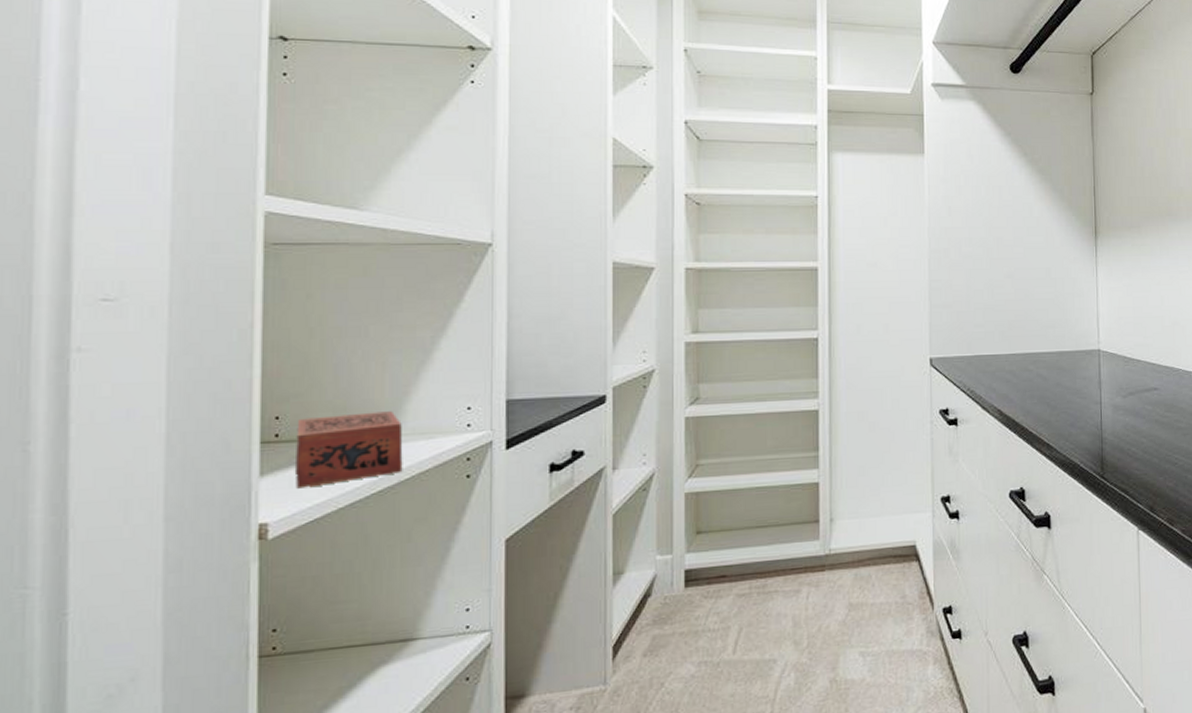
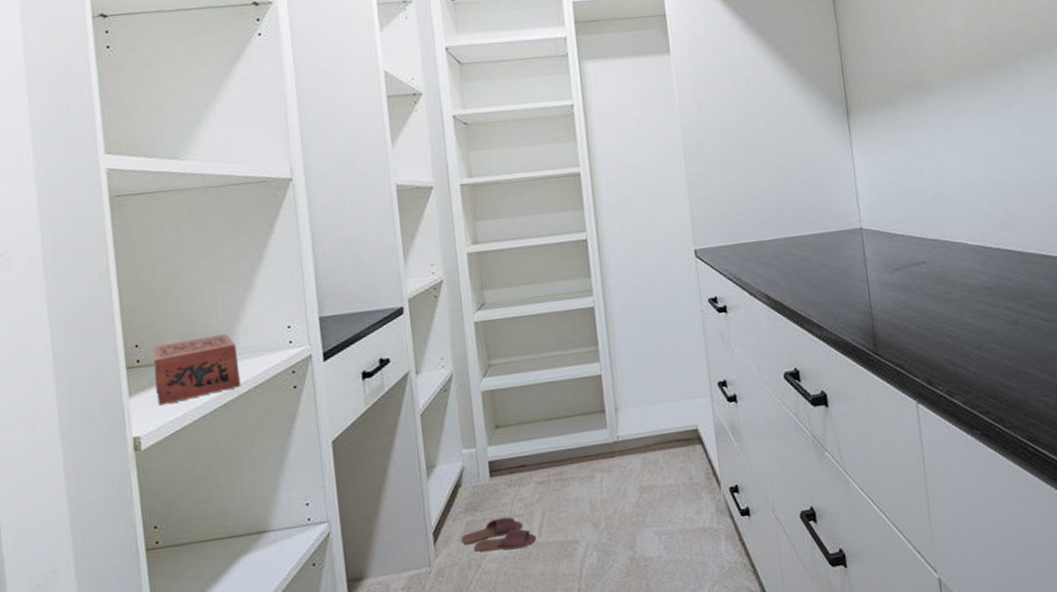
slippers: none [645,631,730,669] -> present [461,517,537,552]

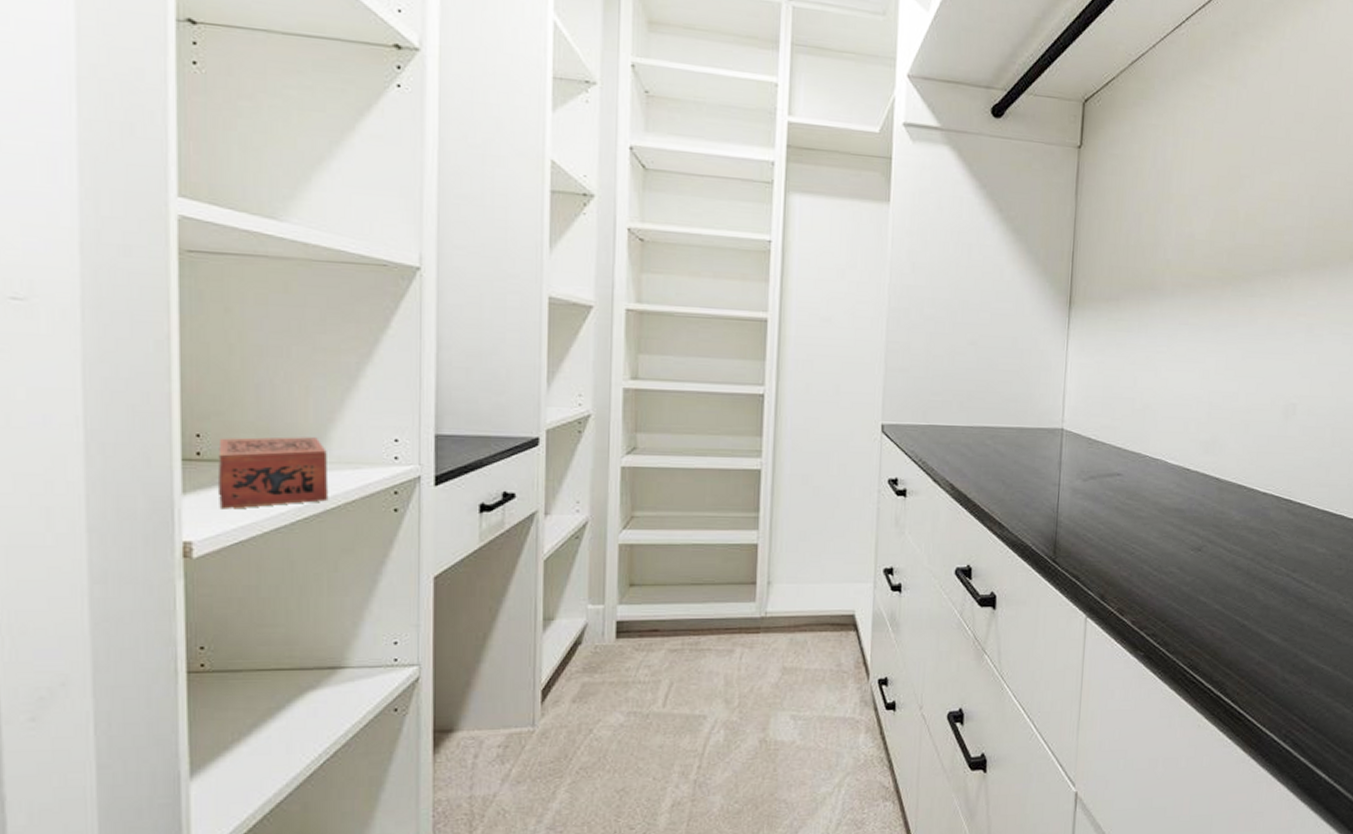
slippers: present [461,517,537,552] -> none [574,683,660,718]

